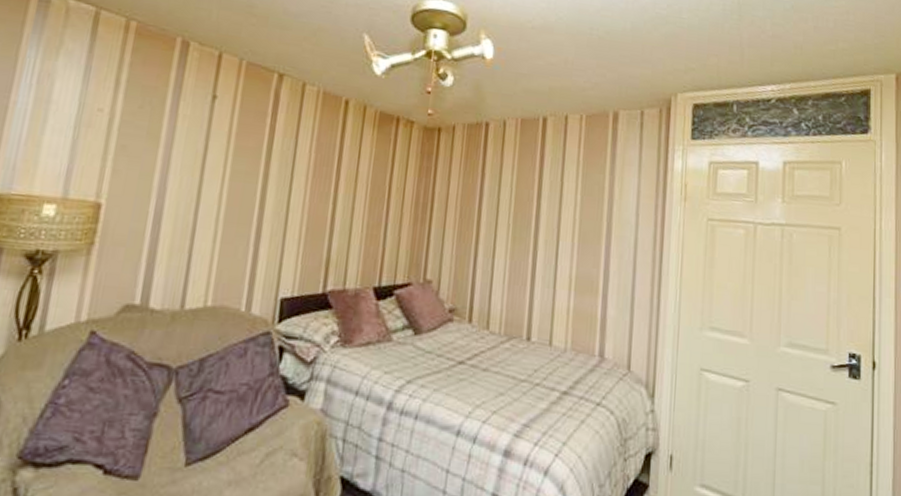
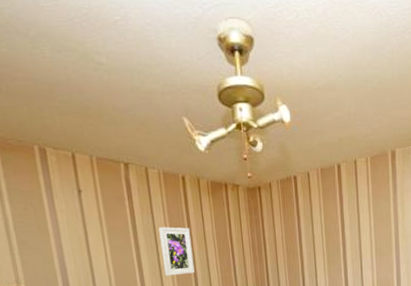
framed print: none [292,157,340,223] -> present [159,227,195,276]

